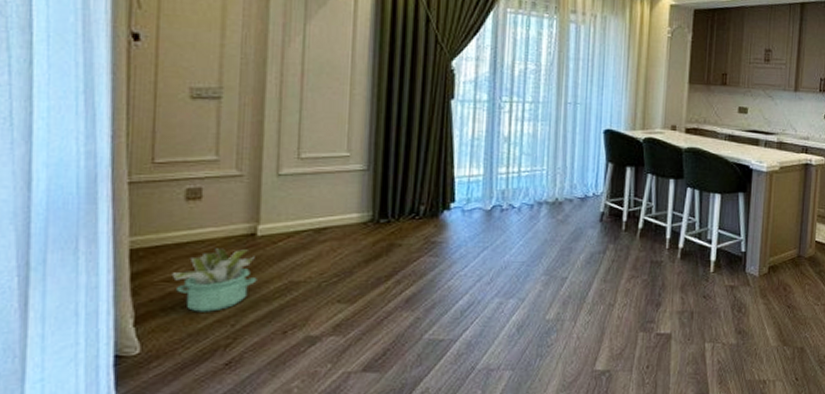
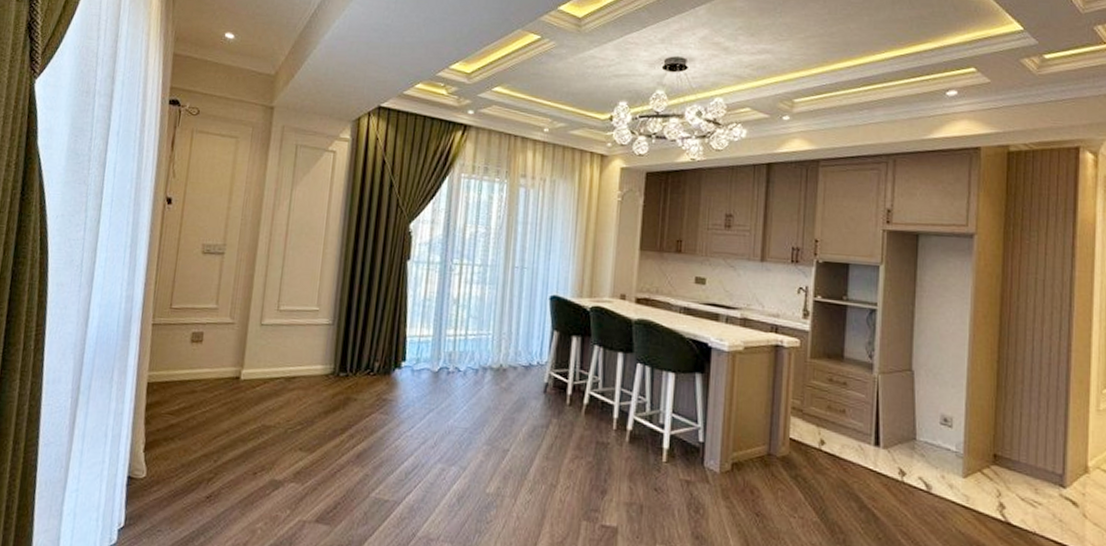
decorative plant: present [171,248,257,312] -> none [174,388,238,446]

